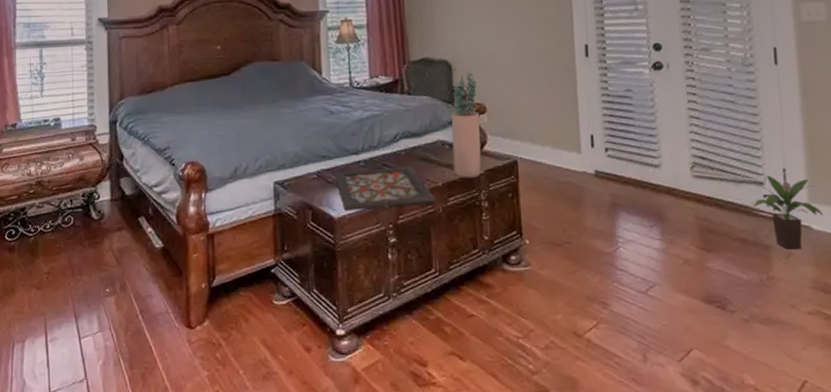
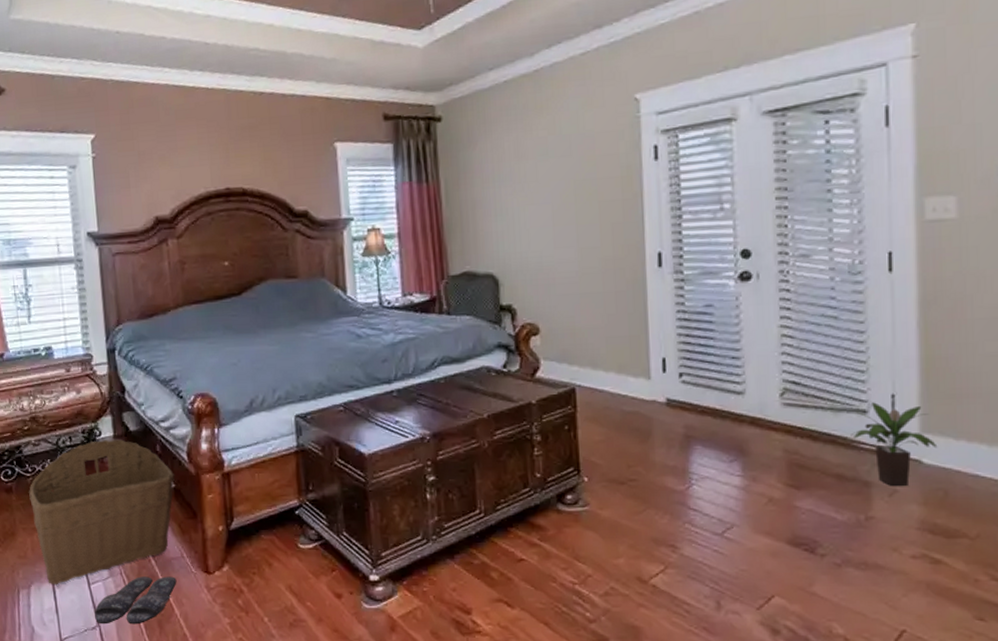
wicker basket: none [30,202,164,339] -> present [29,439,175,584]
slippers: none [83,331,161,377] -> present [94,576,177,625]
decorative tray: present [335,166,435,211] -> none [365,396,480,447]
vase: present [451,71,482,179] -> none [497,286,534,410]

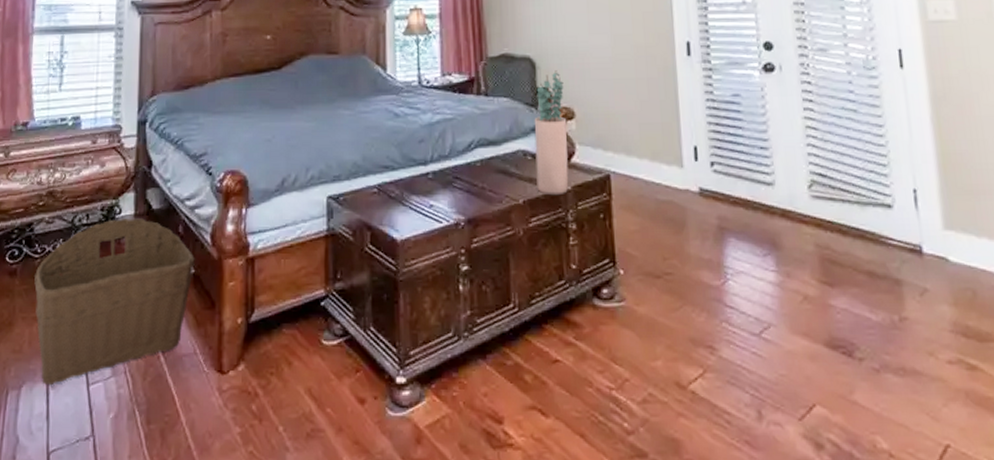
slippers: present [94,576,177,625] -> none [90,376,186,434]
vase: none [497,286,534,410] -> present [534,70,569,196]
potted plant: present [851,402,938,486] -> none [878,197,962,285]

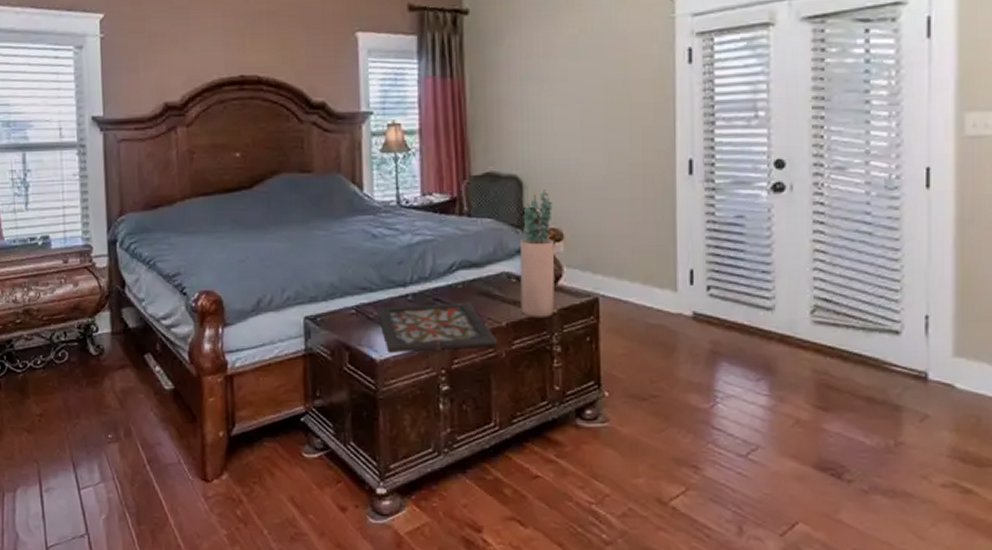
wicker basket: present [34,217,195,385] -> none [19,335,174,488]
decorative tray: none [399,180,515,232] -> present [378,302,497,353]

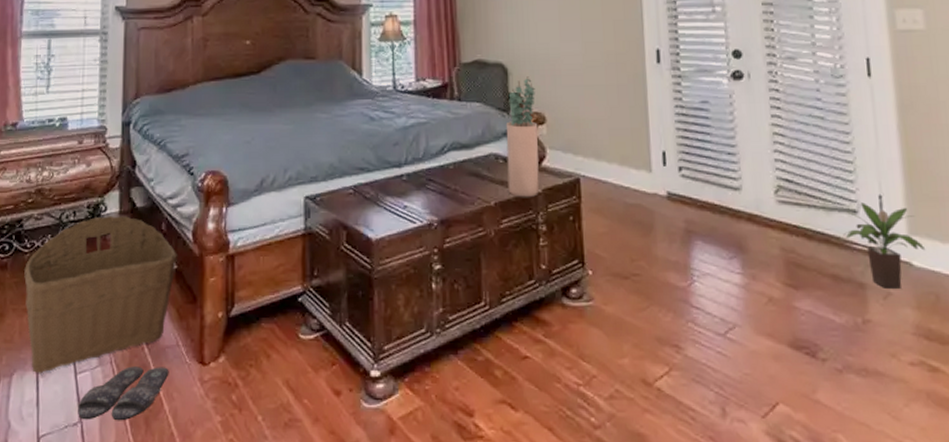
wicker basket: none [19,335,174,488] -> present [24,215,177,373]
slippers: none [84,483,172,534] -> present [78,366,169,421]
decorative tray: present [378,302,497,353] -> none [374,182,486,232]
potted plant: none [882,323,972,411] -> present [843,202,926,288]

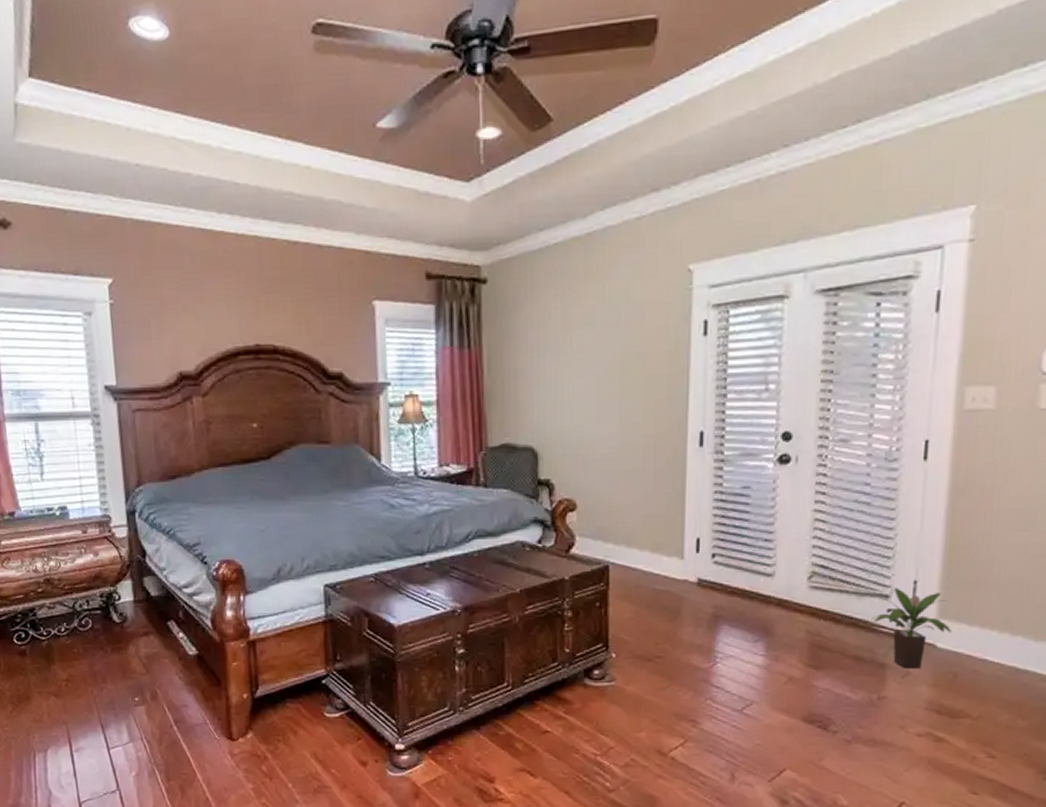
wicker basket: present [24,215,177,373] -> none [44,603,198,748]
slippers: present [78,366,169,421] -> none [114,742,200,789]
vase: present [505,76,540,198] -> none [534,461,568,585]

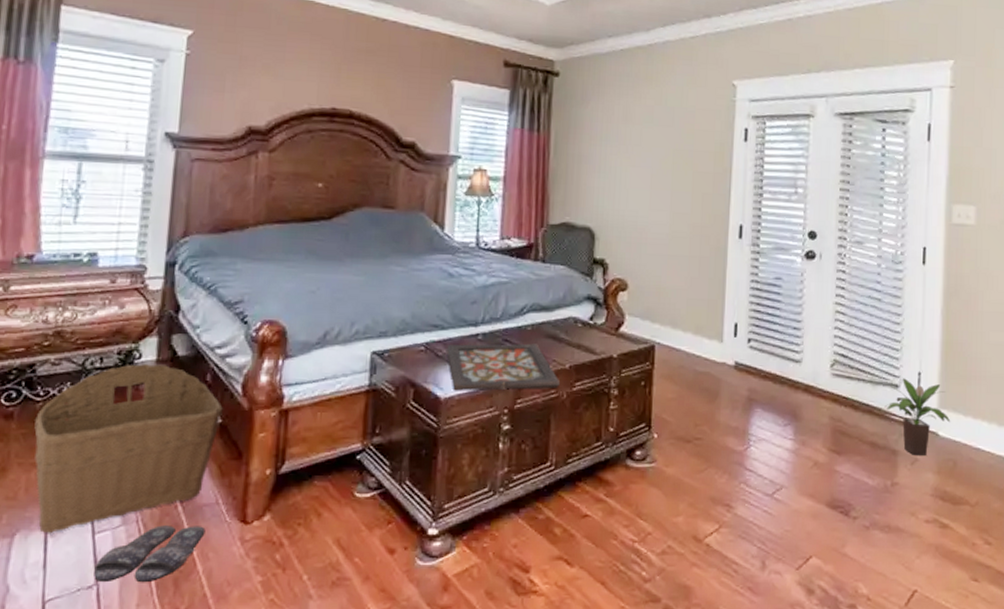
wicker basket: none [44,603,198,748] -> present [34,363,223,533]
slippers: none [114,742,200,789] -> present [94,525,206,583]
decorative tray: none [396,570,511,618] -> present [447,343,560,391]

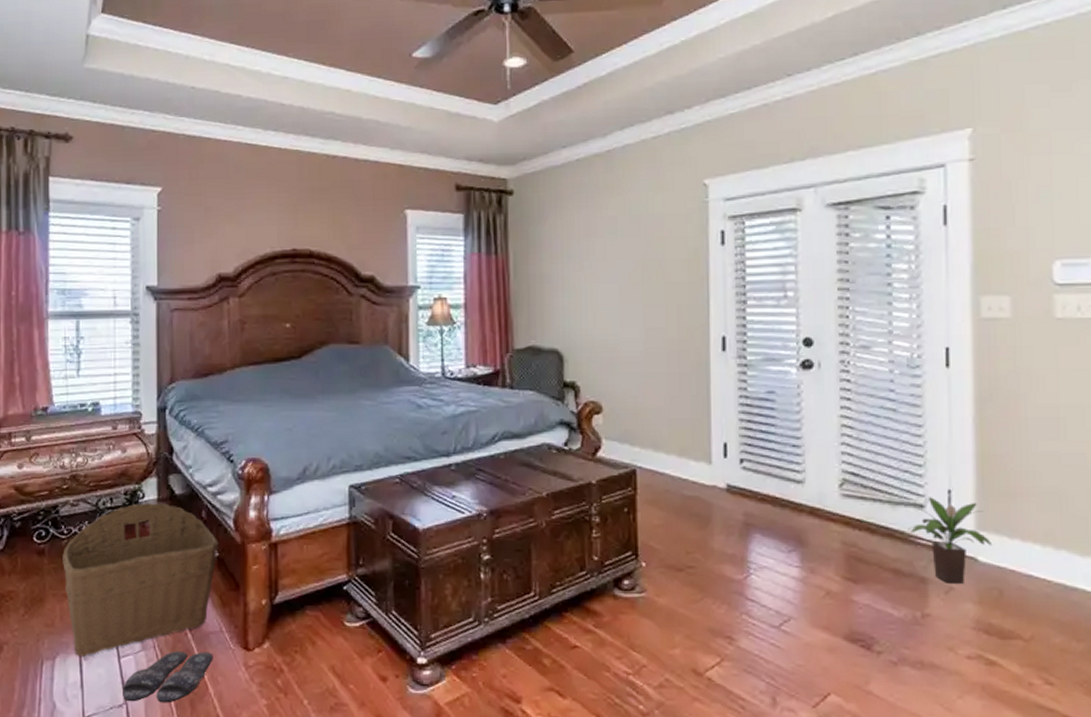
decorative tray: present [447,343,560,391] -> none [422,472,538,522]

